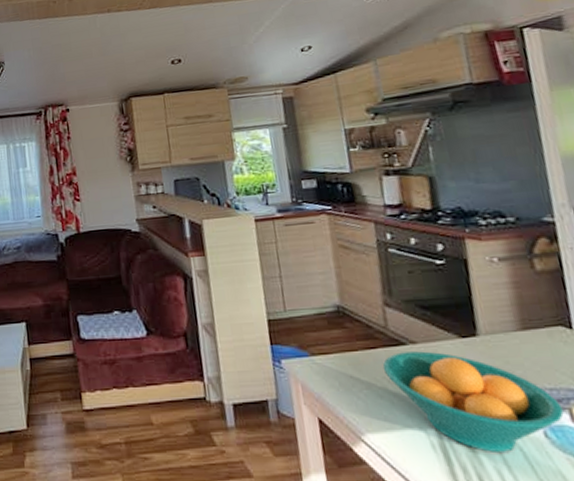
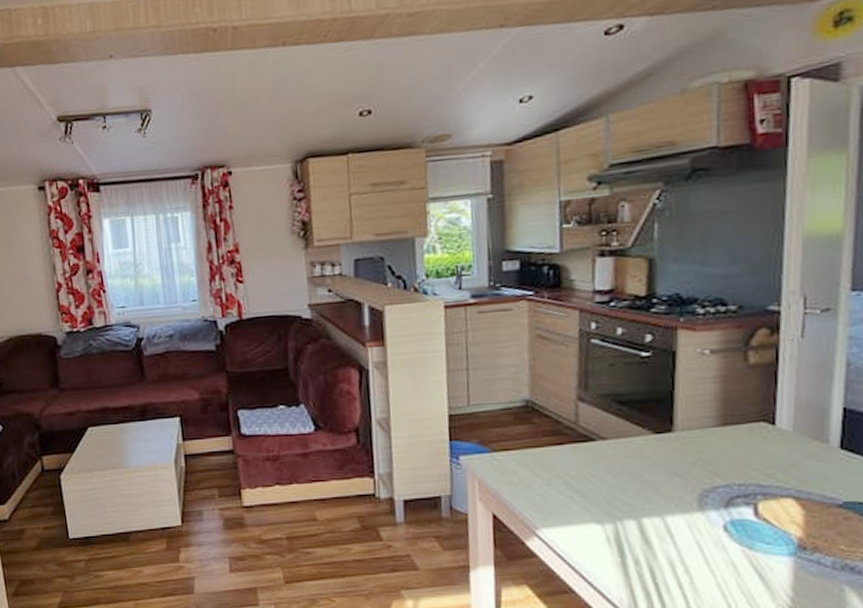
fruit bowl: present [382,351,564,452] -> none [567,447,748,545]

